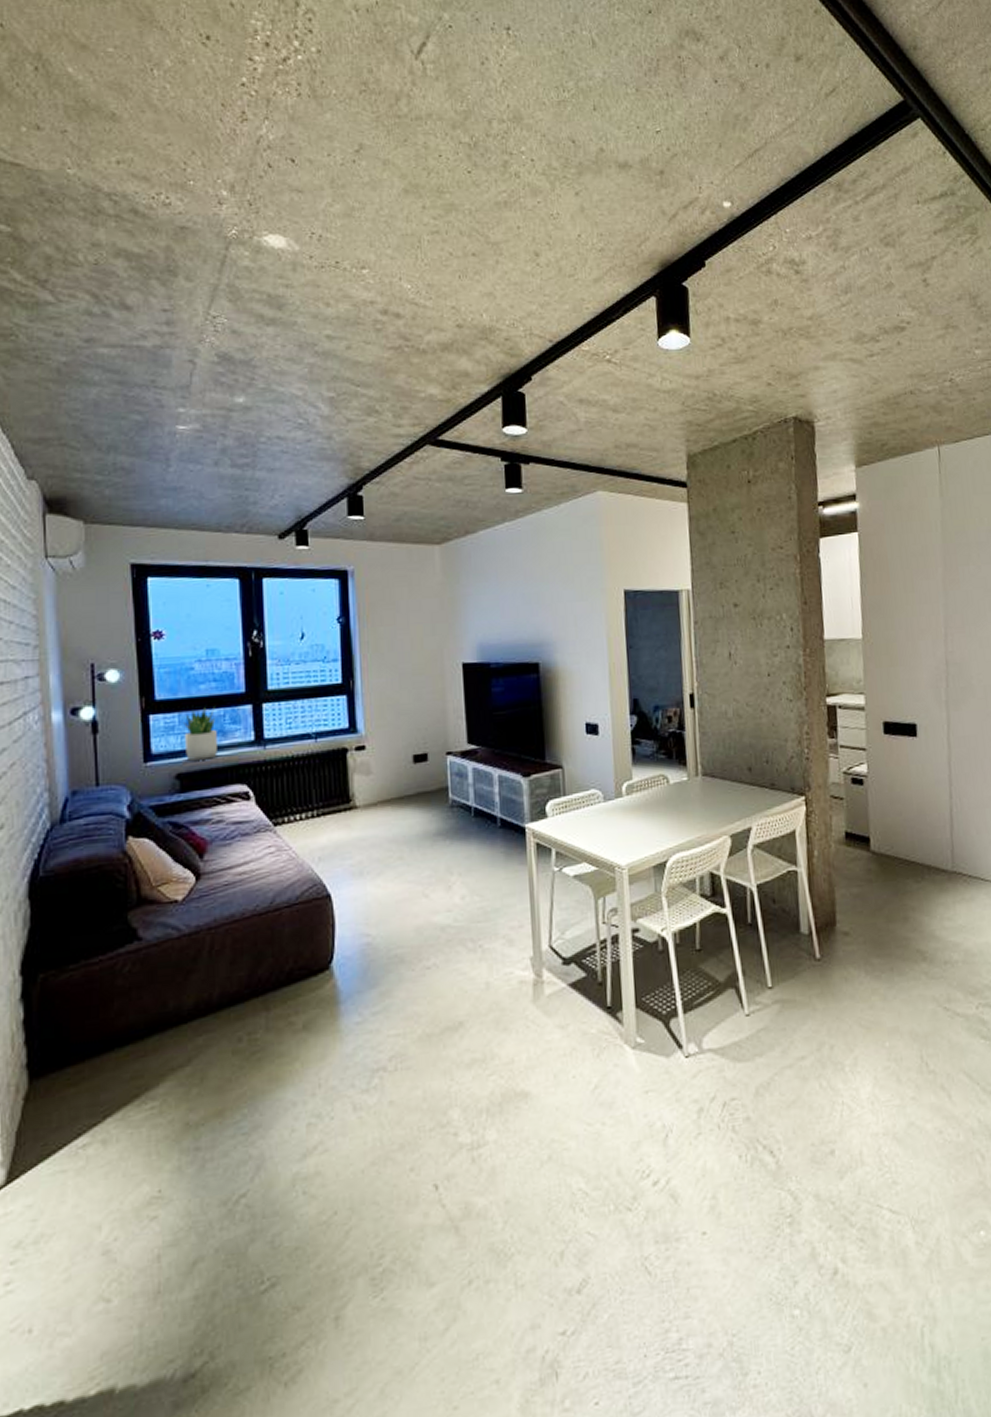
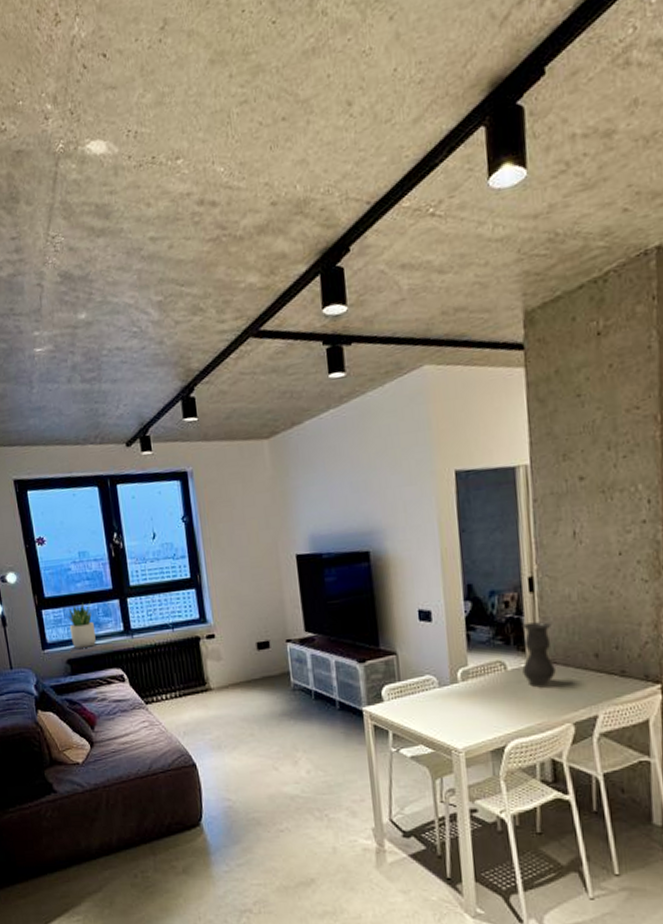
vase: none [683,736,714,800] -> present [522,621,556,687]

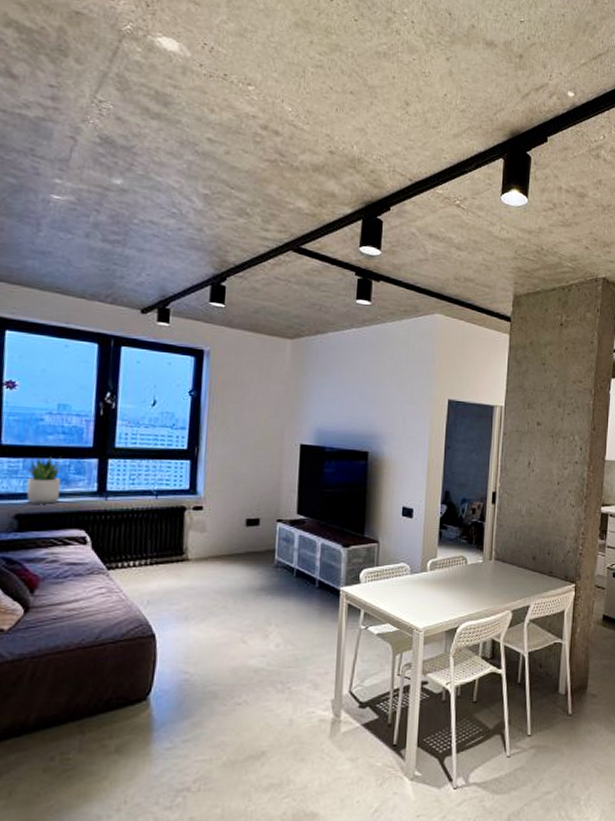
vase: present [522,621,556,687] -> none [479,528,505,579]

